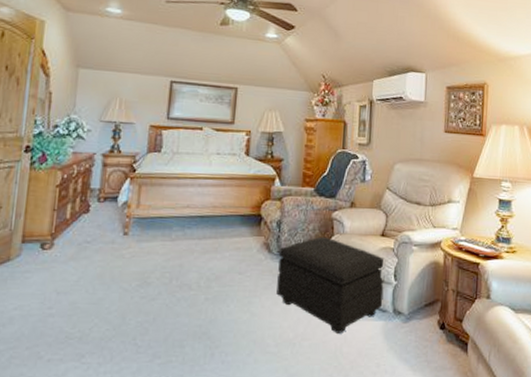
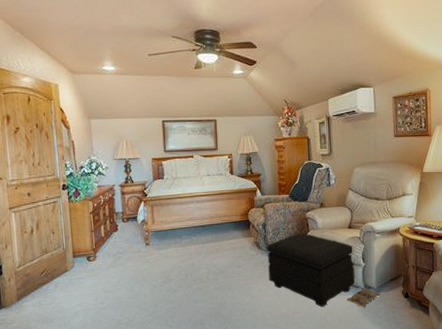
bag: none [369,312,412,338] -> present [346,287,381,308]

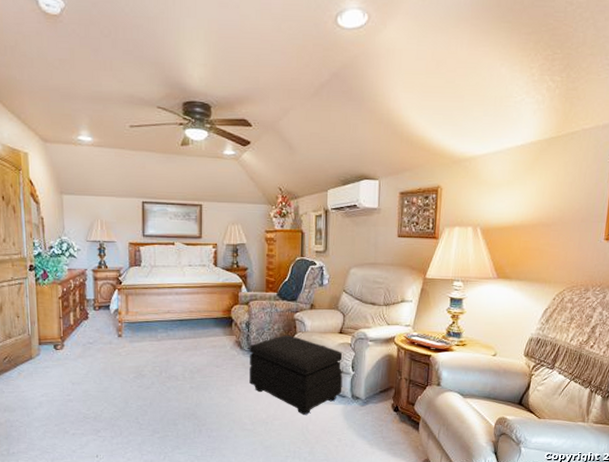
bag: present [346,287,381,308] -> none [331,397,368,419]

